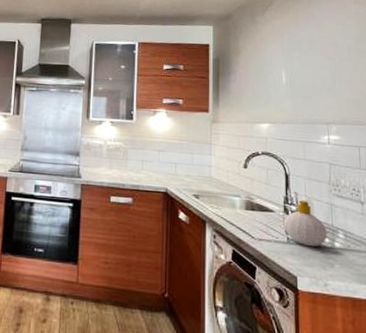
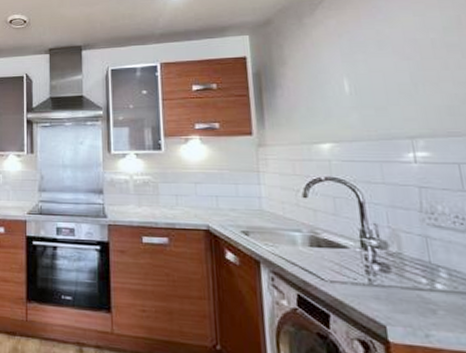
soap bottle: present [283,200,328,247] -> none [361,233,424,290]

